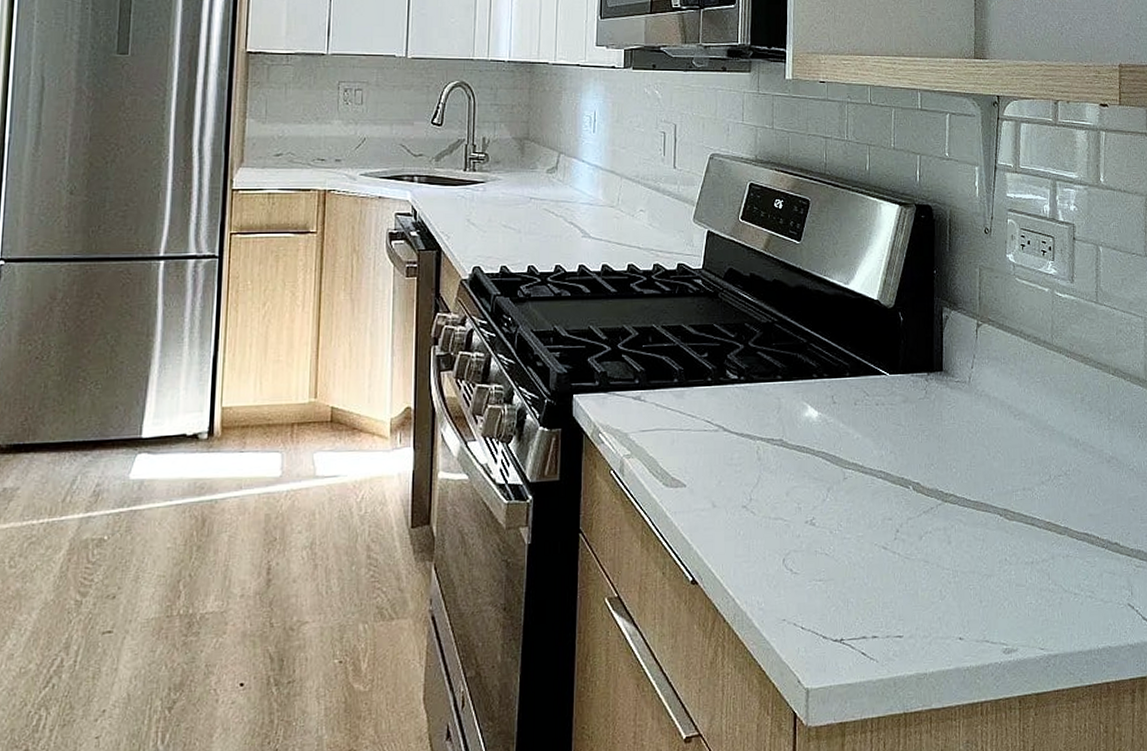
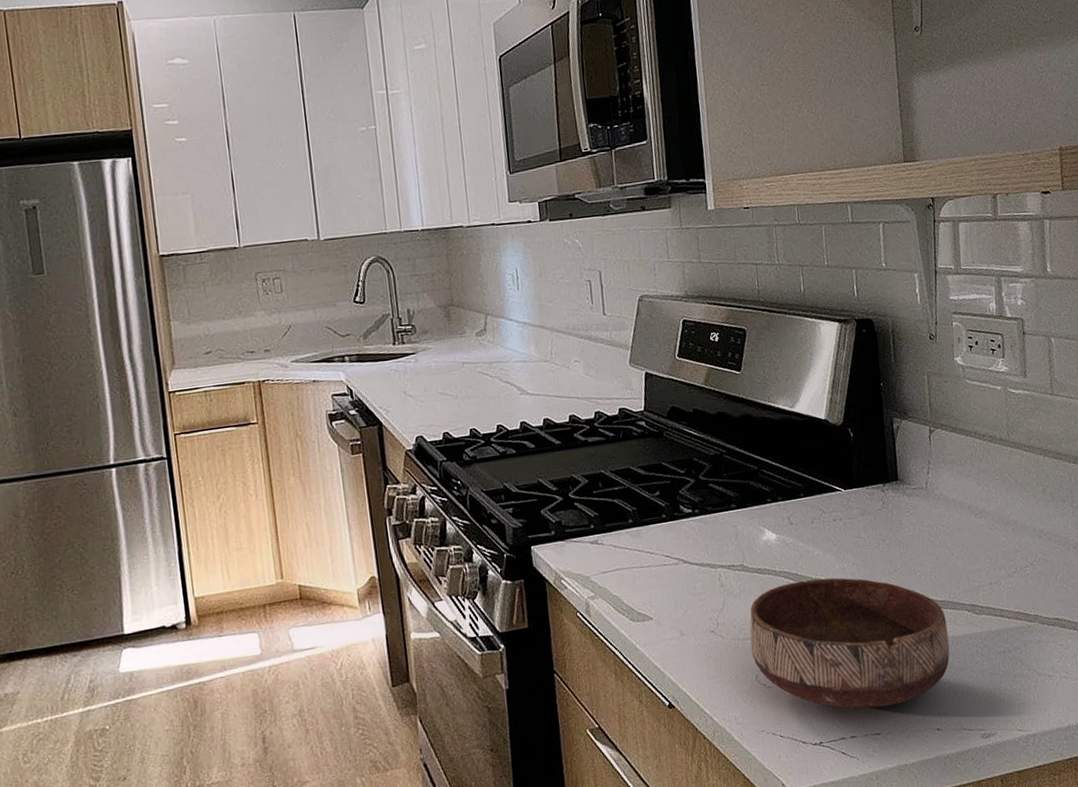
bowl: none [782,463,979,608] -> present [749,577,950,709]

